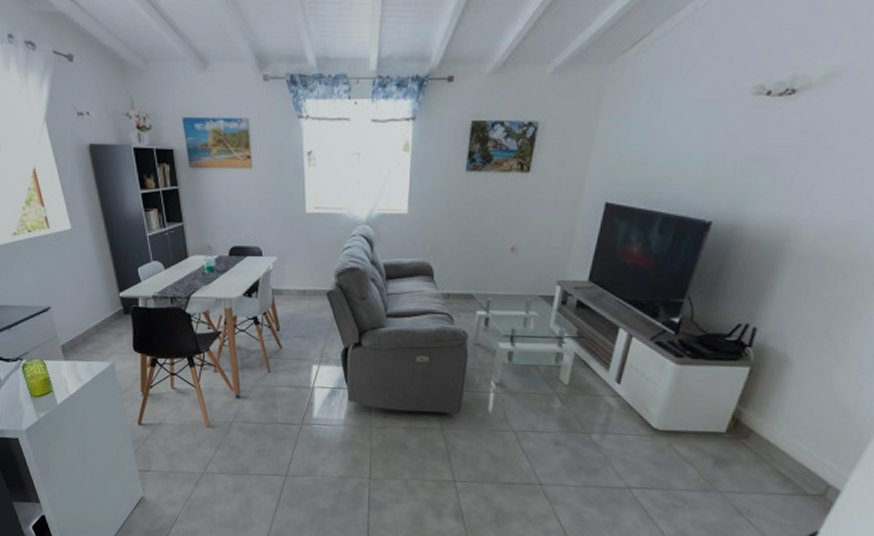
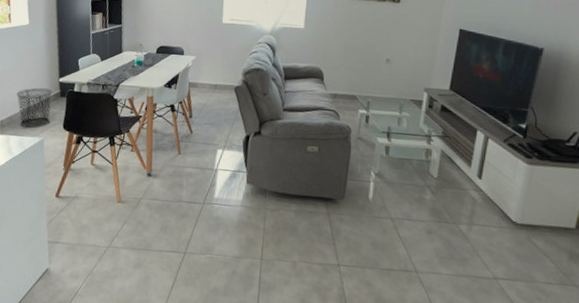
waste bin: none [73,305,118,351] -> present [16,88,53,128]

